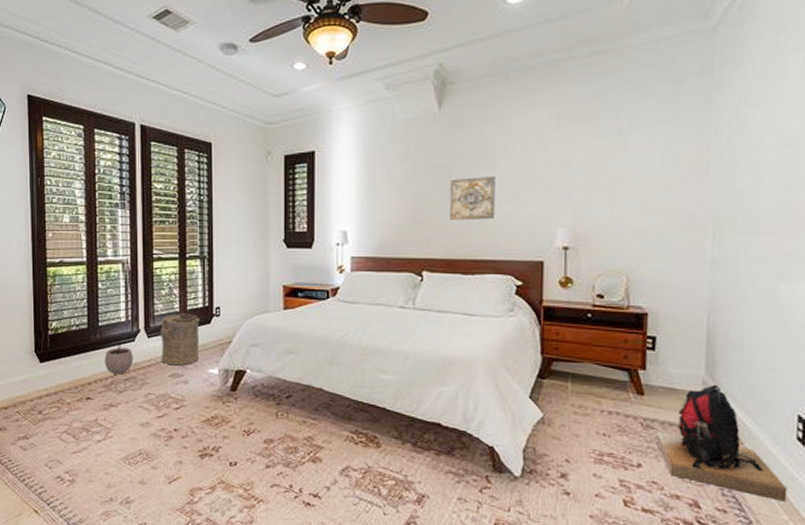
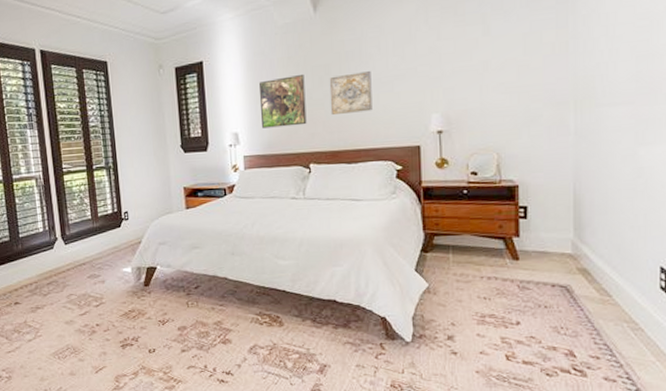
plant pot: present [105,342,133,374] -> none [28,250,54,280]
laundry hamper: present [159,312,201,366] -> none [75,219,113,268]
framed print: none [374,173,423,229] -> present [259,73,307,129]
backpack: present [656,384,788,502] -> none [532,245,654,345]

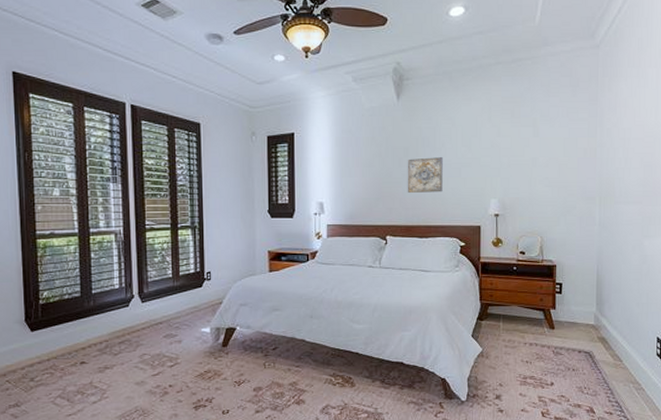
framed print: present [259,73,307,129] -> none [346,153,386,200]

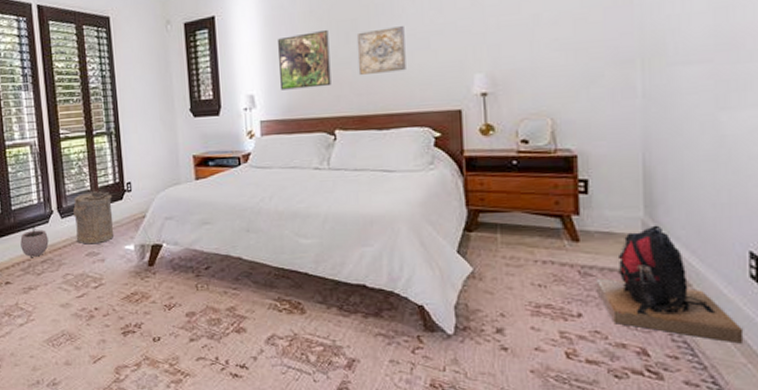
plant pot: none [99,308,128,338] -> present [20,224,49,257]
laundry hamper: none [153,278,193,327] -> present [72,190,114,245]
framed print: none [346,153,386,200] -> present [278,29,331,90]
backpack: none [563,317,651,402] -> present [596,225,744,344]

